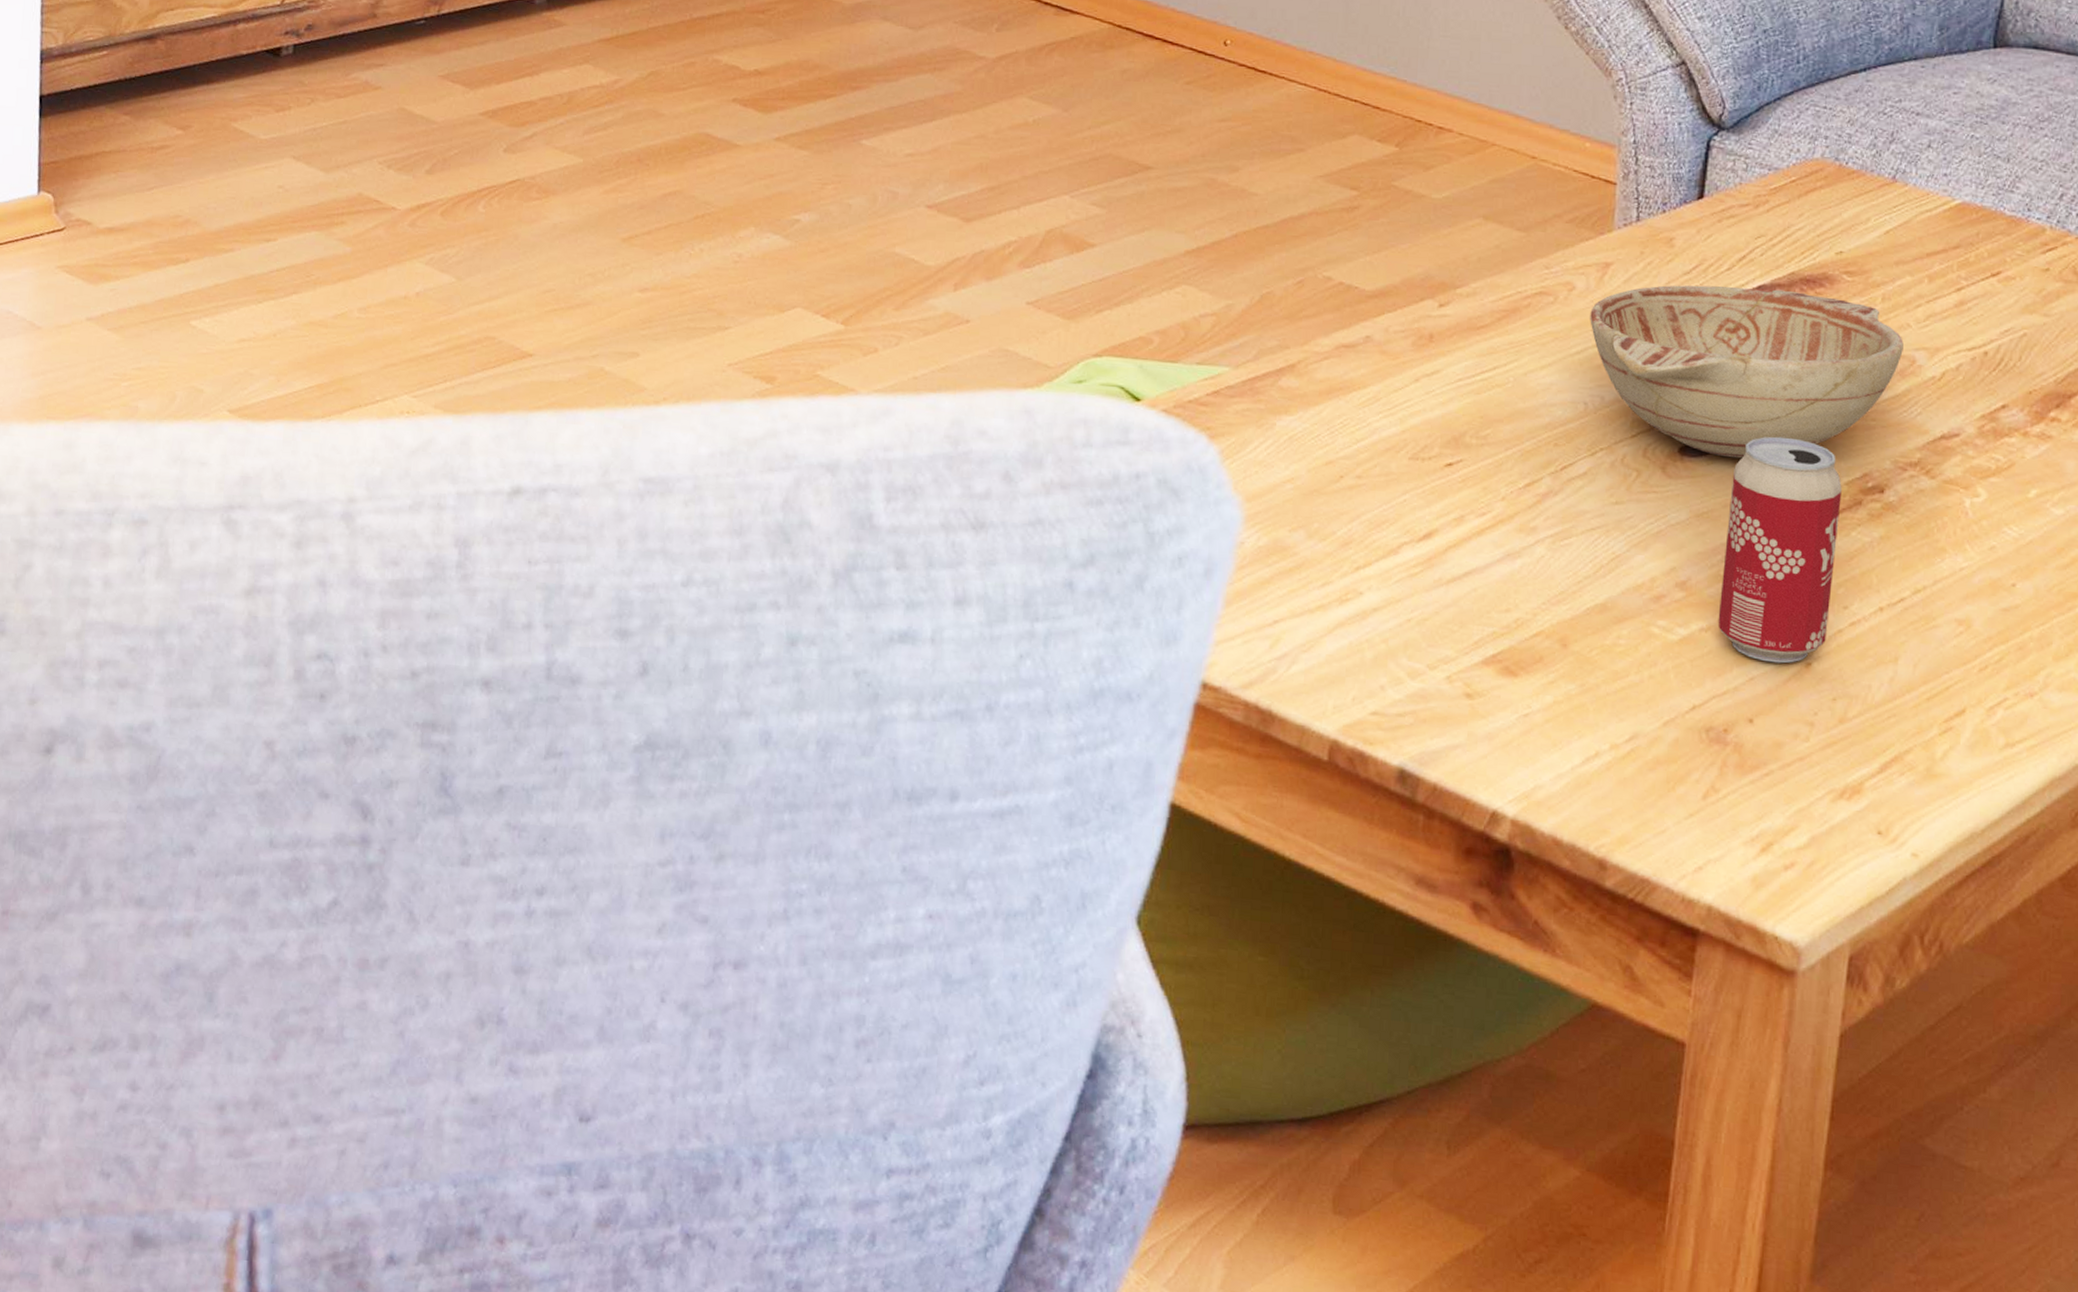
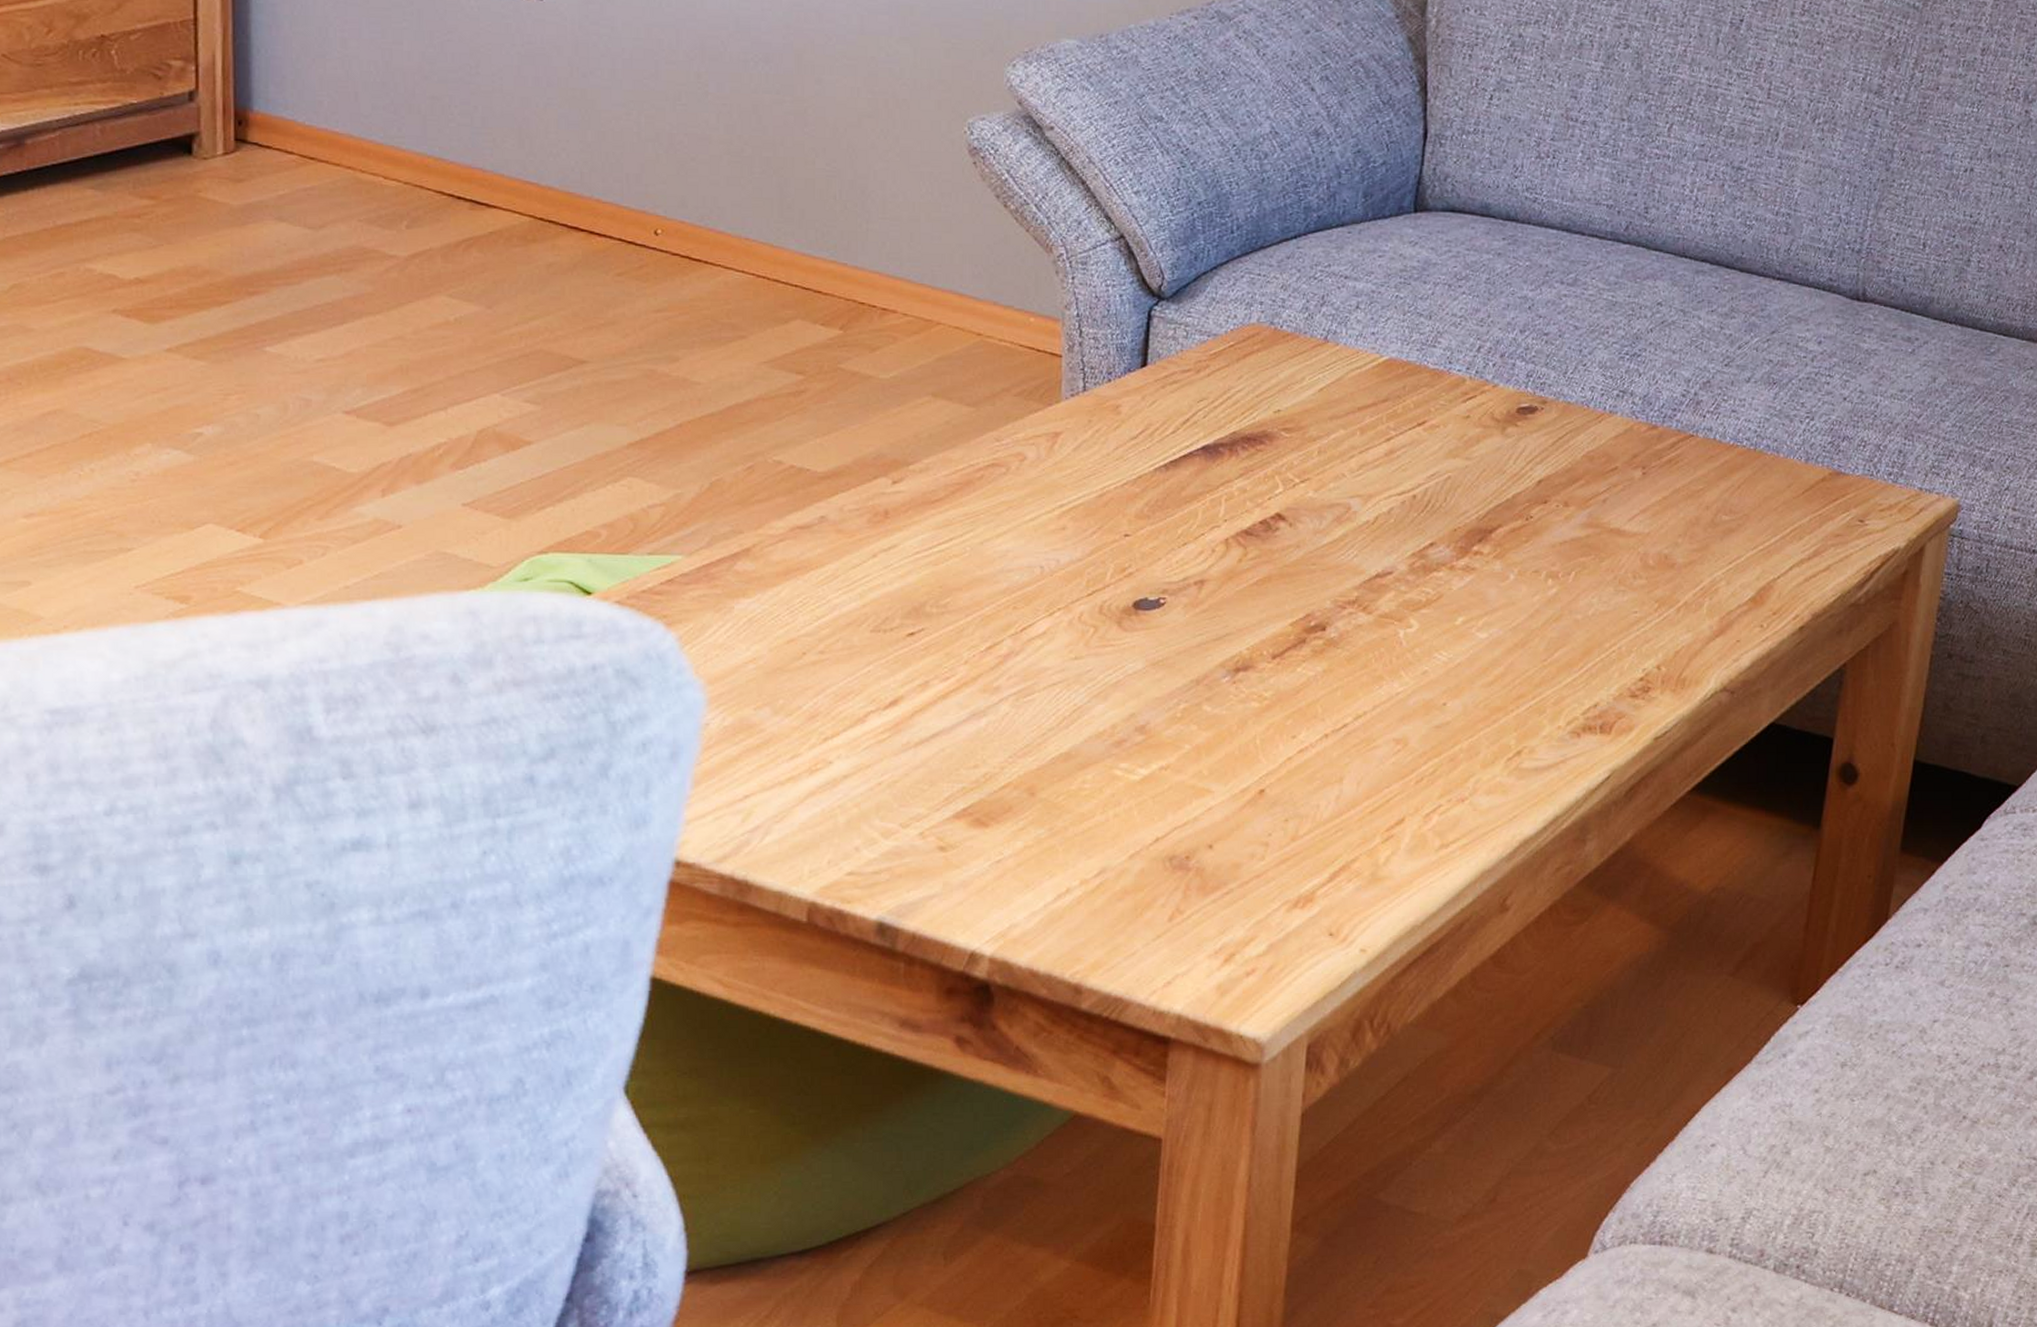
decorative bowl: present [1590,285,1904,459] -> none [1042,449,1339,609]
beverage can: present [1718,436,1842,664] -> none [1176,586,1287,792]

